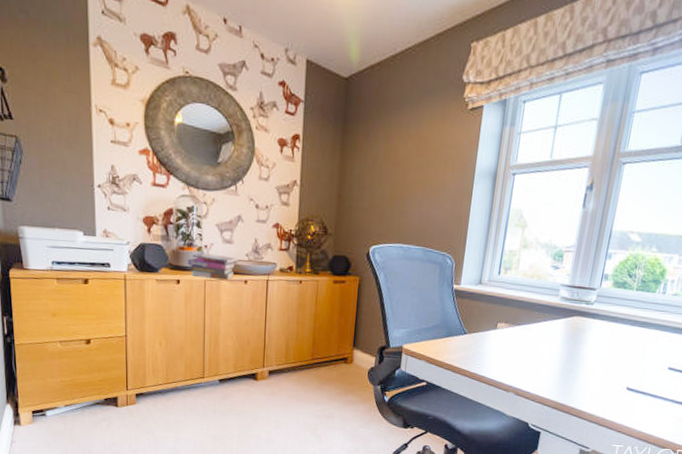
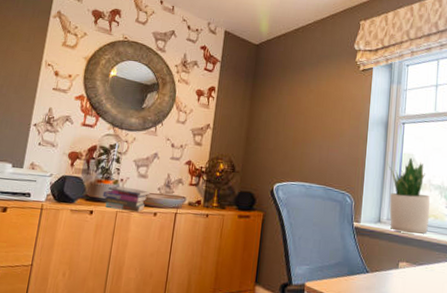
planter: none [491,213,535,295] -> present [388,157,430,235]

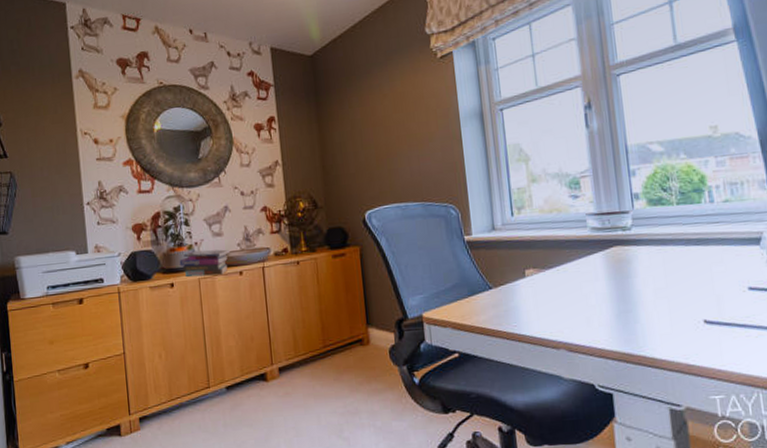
planter: present [388,157,430,235] -> none [491,148,552,237]

